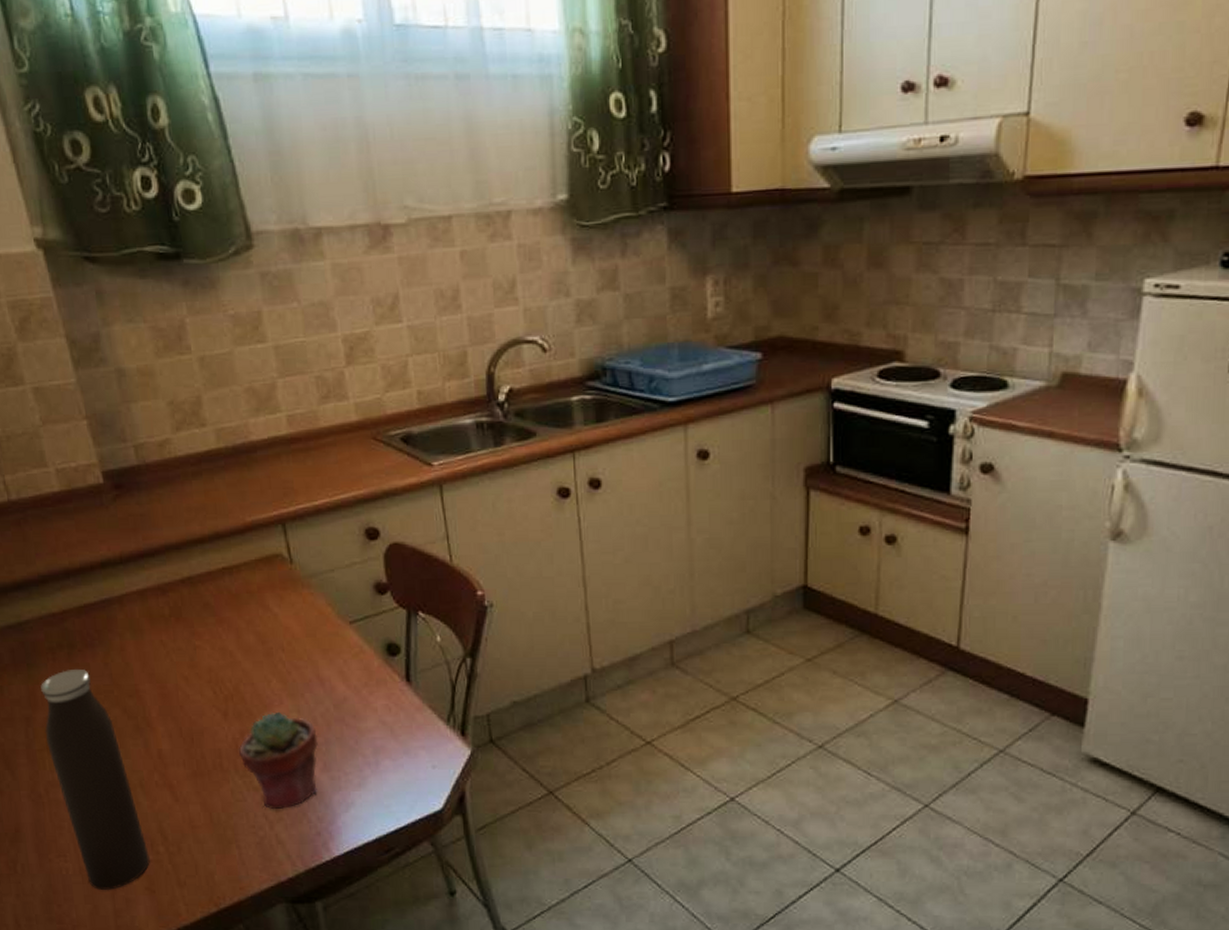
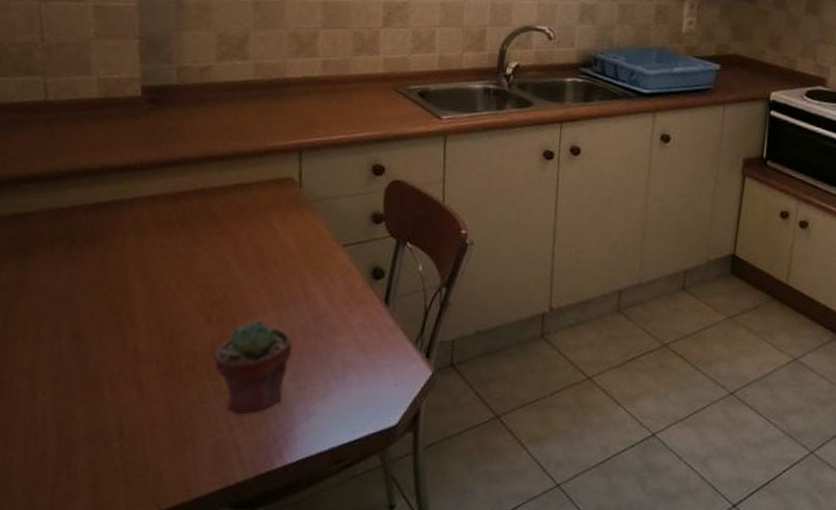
water bottle: present [41,668,150,890] -> none [23,261,101,484]

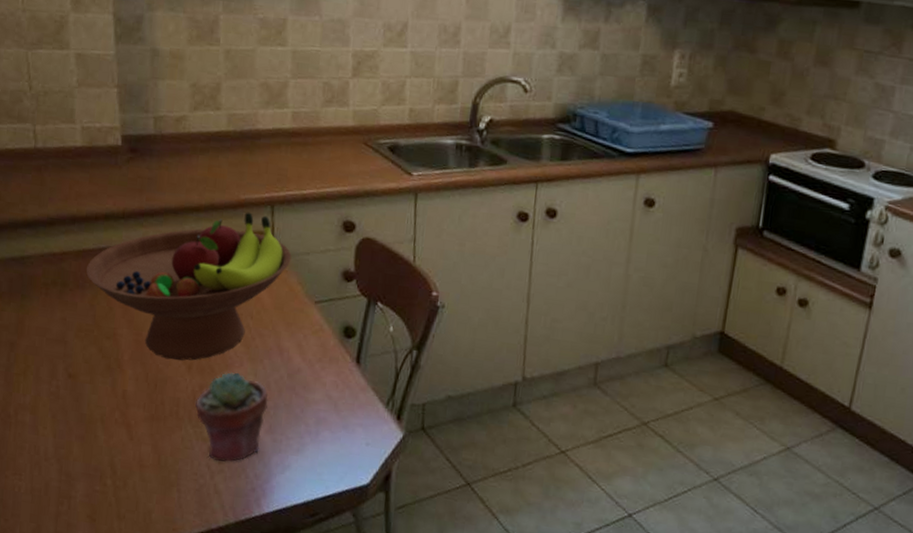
fruit bowl: none [97,159,320,313] -> present [85,212,292,361]

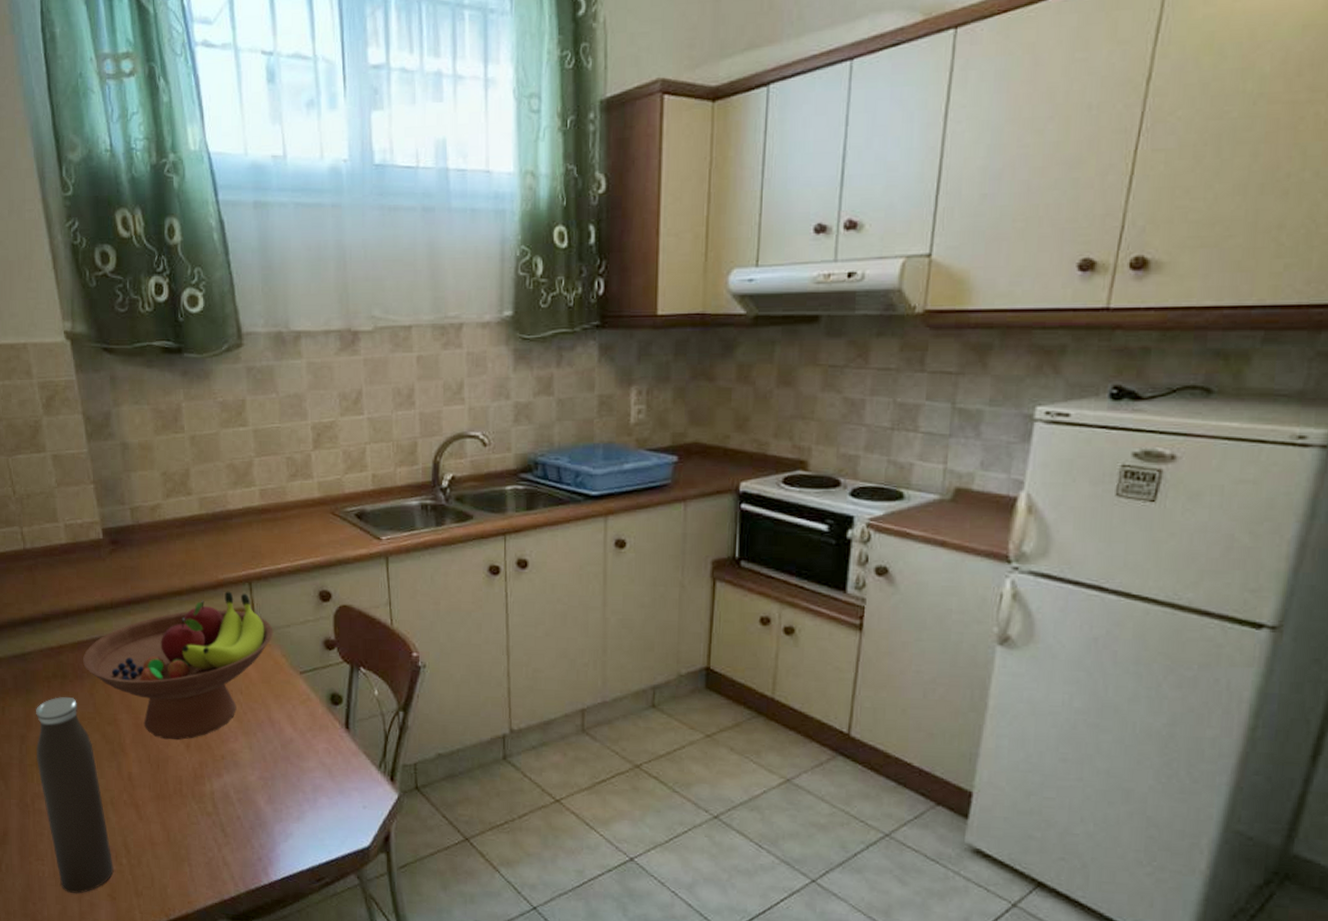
water bottle: none [25,305,97,513] -> present [35,696,114,894]
potted succulent: present [195,372,268,462] -> none [197,747,265,835]

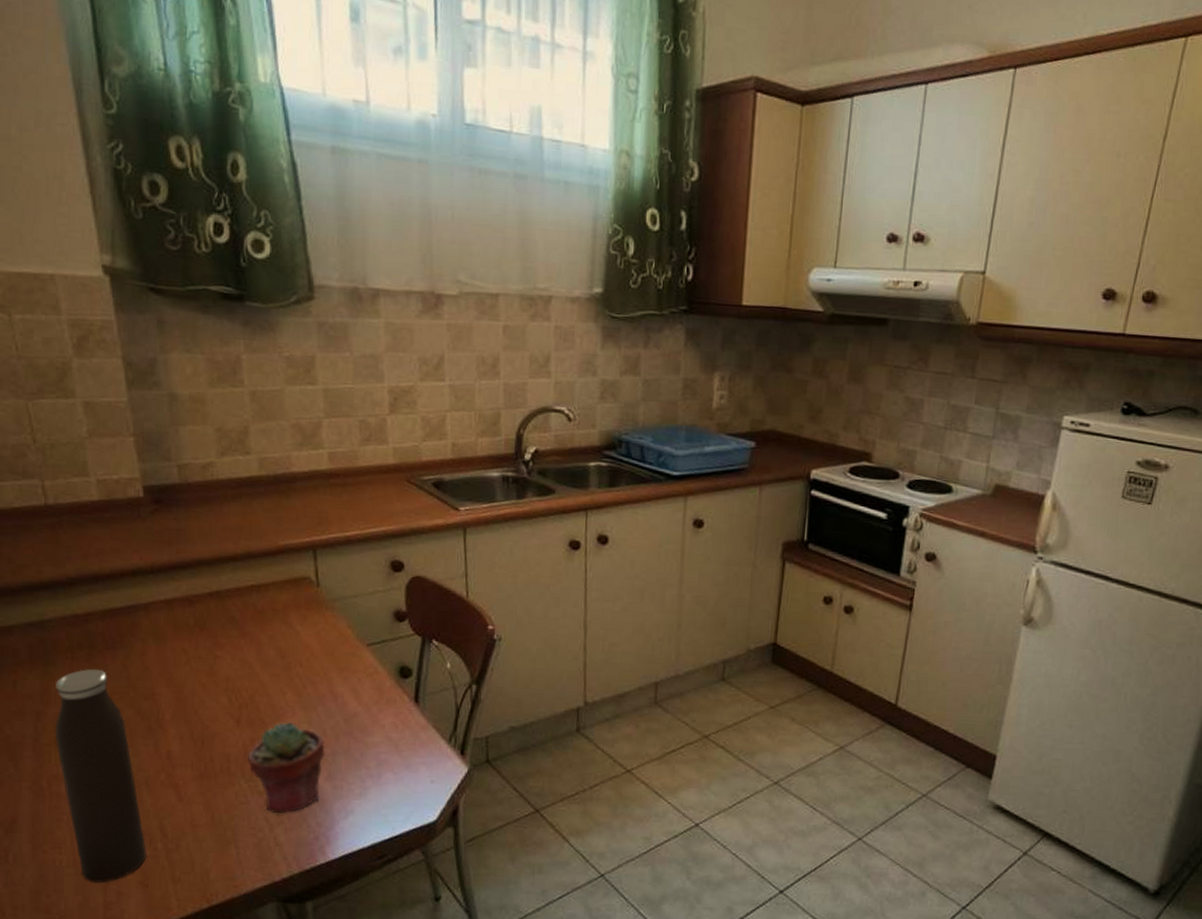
fruit bowl: present [82,591,273,741] -> none [114,558,339,716]
potted succulent: none [197,747,265,835] -> present [248,722,325,814]

